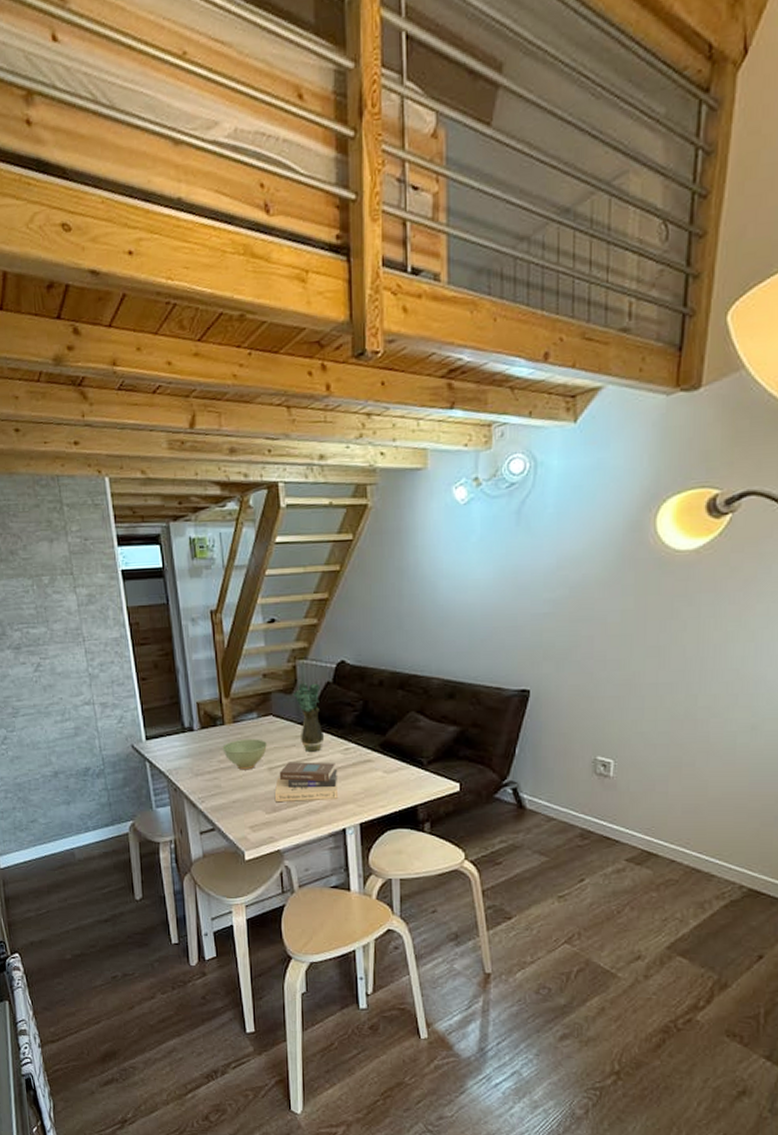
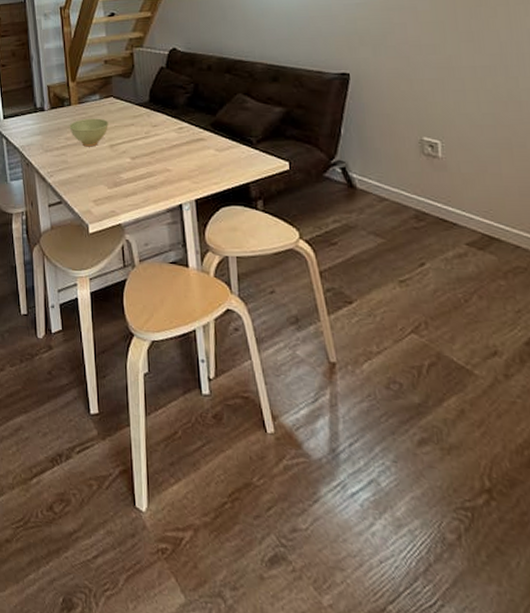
books: present [274,762,338,803] -> none [115,140,174,178]
vase: present [293,680,325,752] -> none [131,66,160,131]

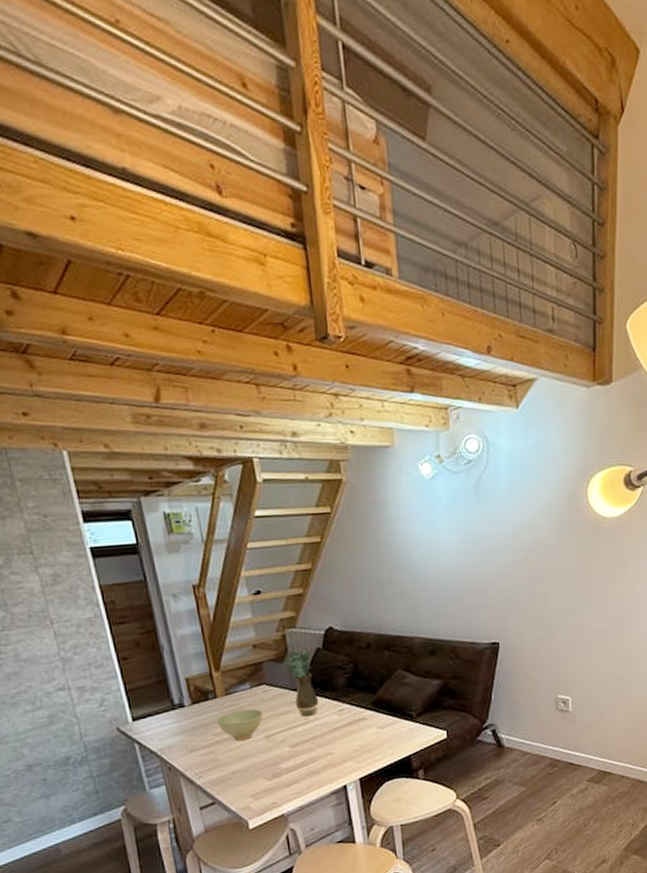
vase: none [131,66,160,131] -> present [284,649,319,717]

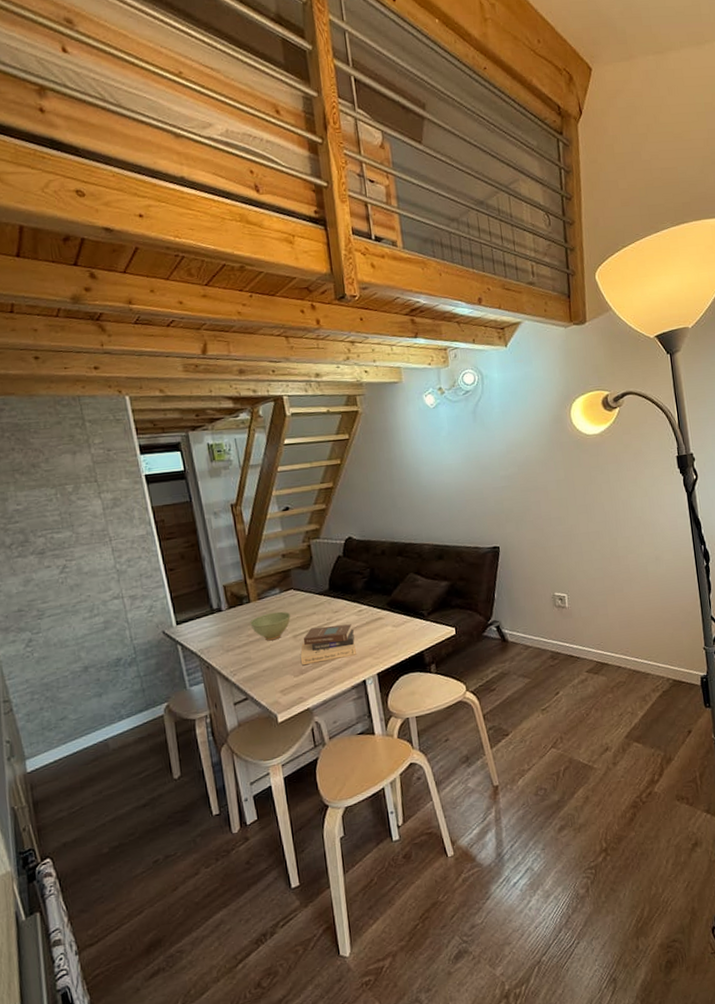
books: none [273,724,336,769] -> present [300,624,356,666]
vase: present [284,649,319,717] -> none [309,557,341,618]

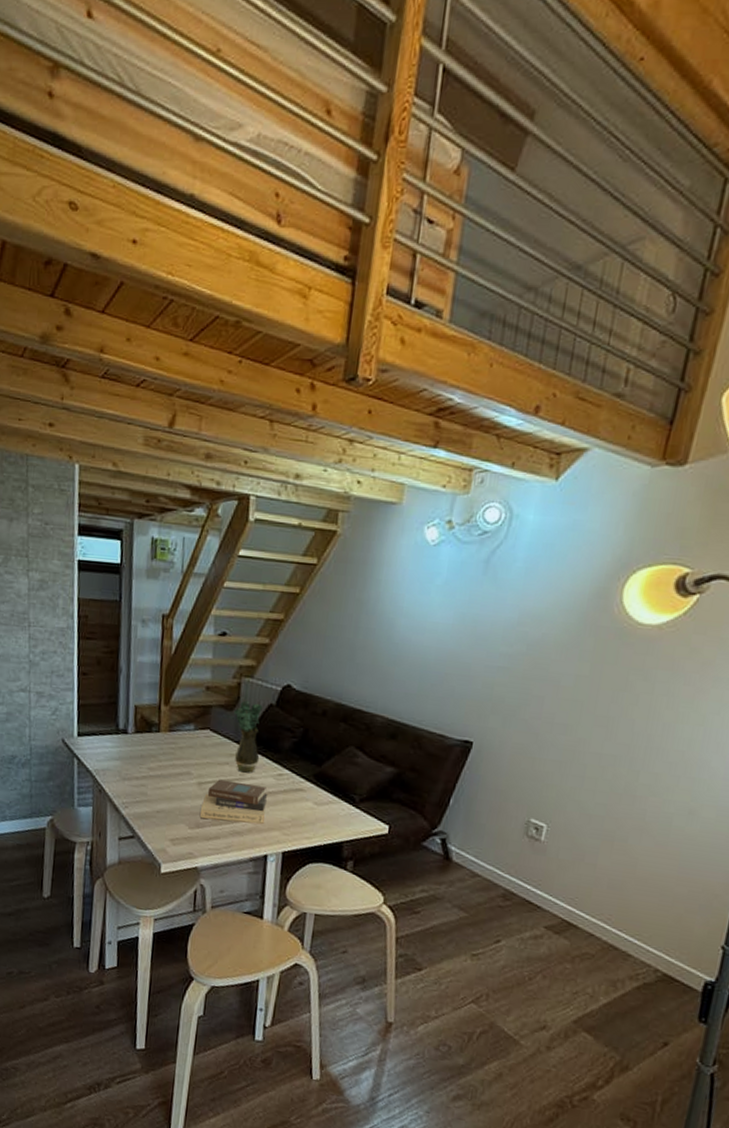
bowl: present [250,611,291,641] -> none [154,749,200,782]
vase: none [309,557,341,618] -> present [233,699,263,773]

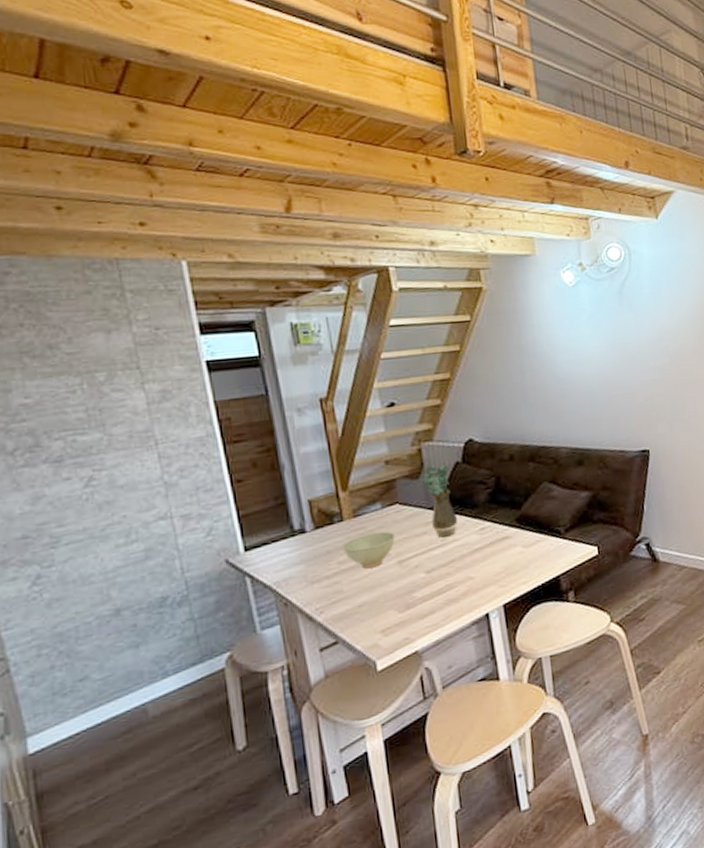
bowl: none [154,749,200,782] -> present [342,531,395,569]
books: present [200,779,268,824] -> none [406,545,477,599]

